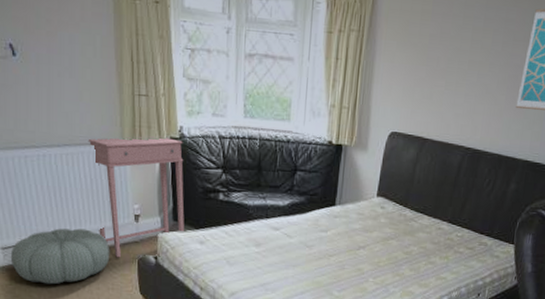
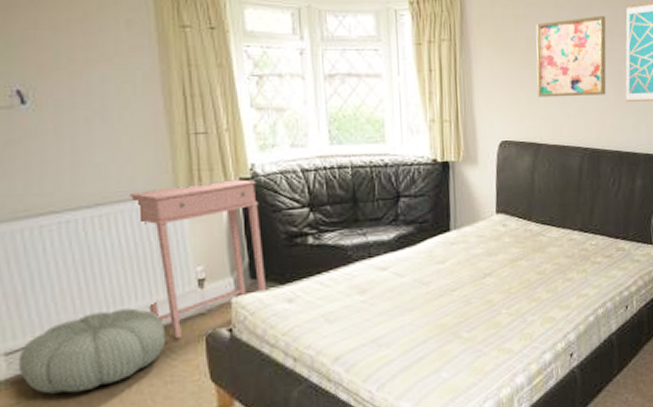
wall art: none [432,18,513,99] -> present [535,15,607,97]

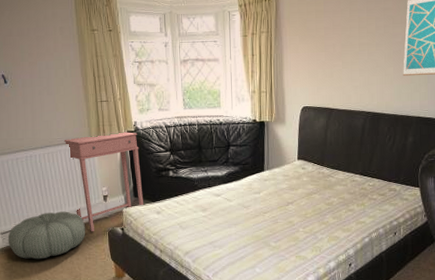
wall art: present [535,15,607,97] -> none [332,7,390,73]

